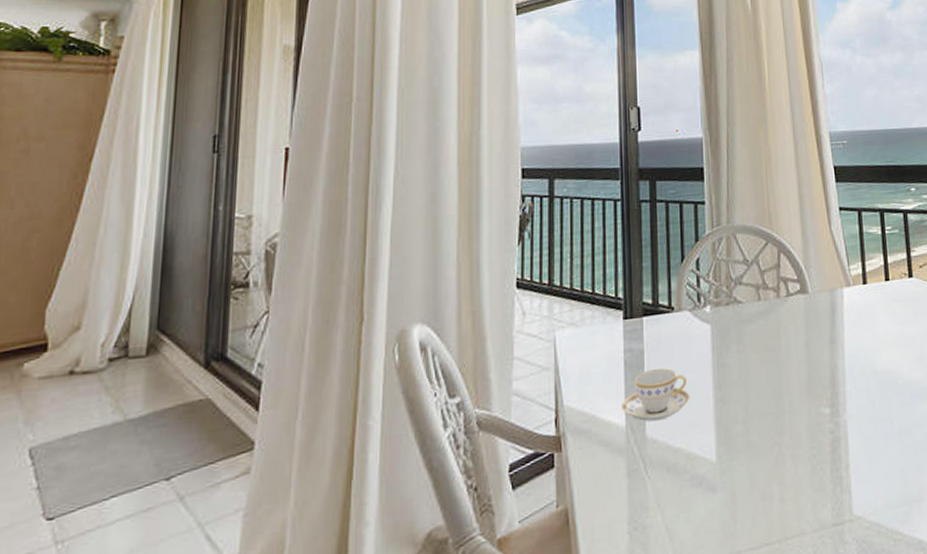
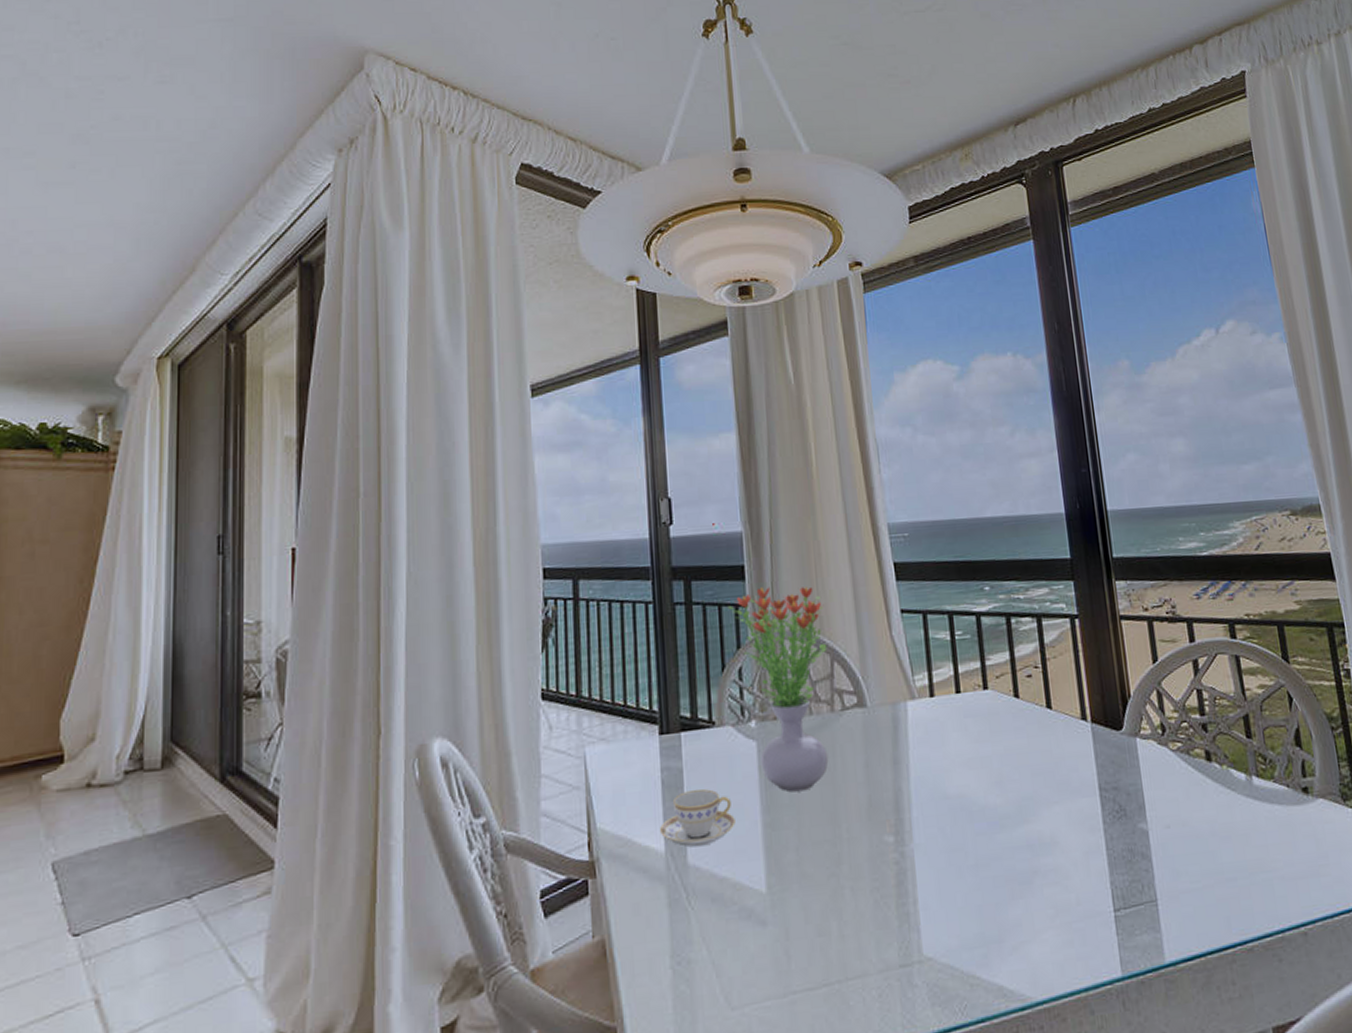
flower arrangement: none [688,187,775,370] -> present [727,587,829,793]

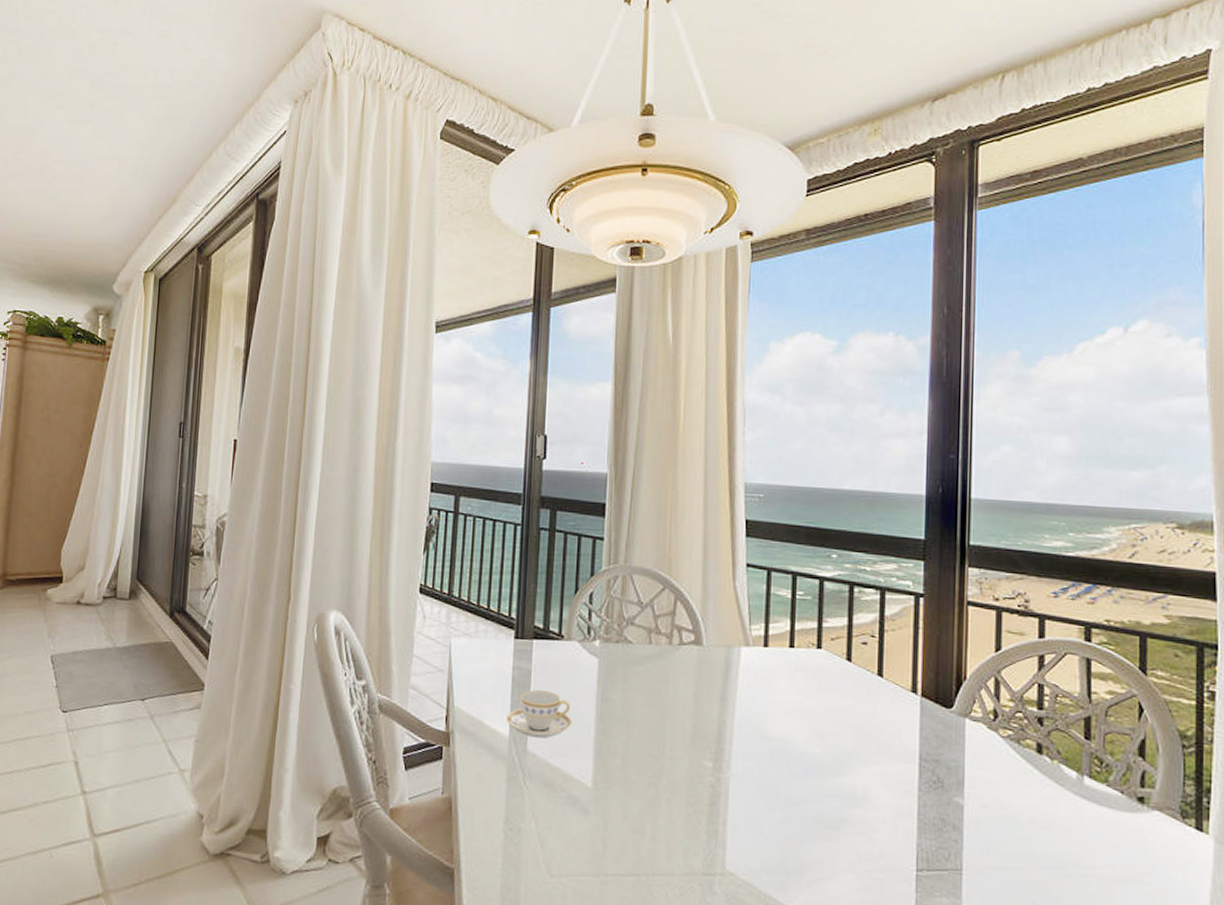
flower arrangement: present [727,587,829,793] -> none [586,525,674,709]

